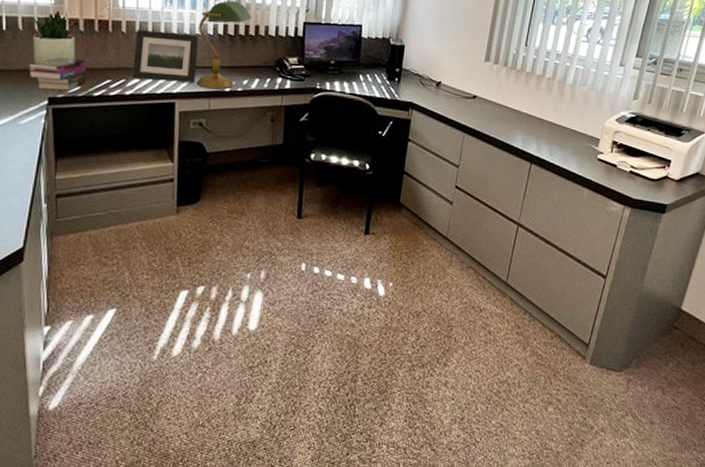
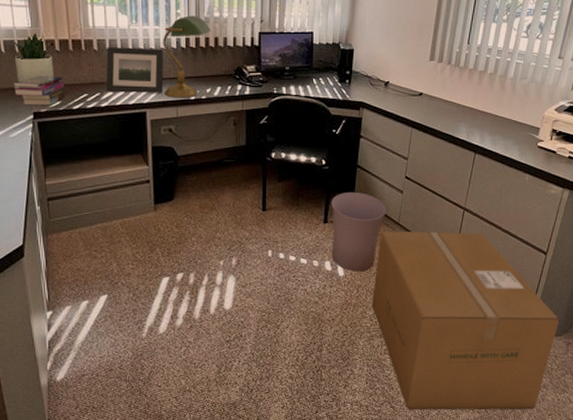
waste bin: none [371,201,434,291] -> present [331,193,387,272]
box: none [414,246,620,457] -> present [371,231,560,411]

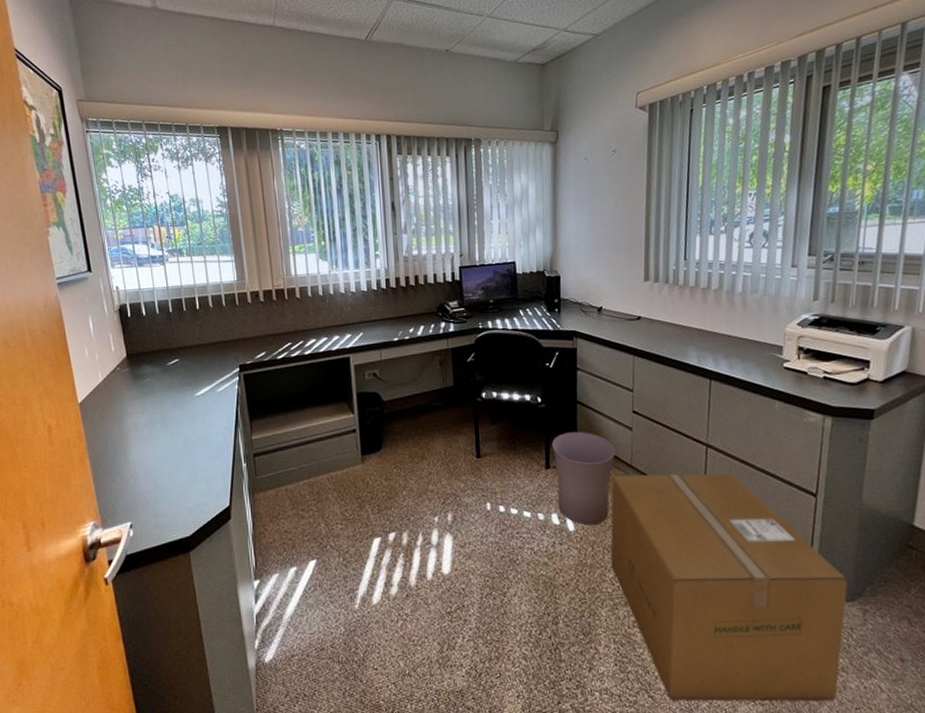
planter: present [12,33,55,90] -> none [219,286,260,343]
books: present [13,75,66,106] -> none [220,326,271,359]
picture frame: present [106,47,164,93] -> none [308,292,366,339]
desk lamp: present [163,15,211,98] -> none [363,255,411,341]

